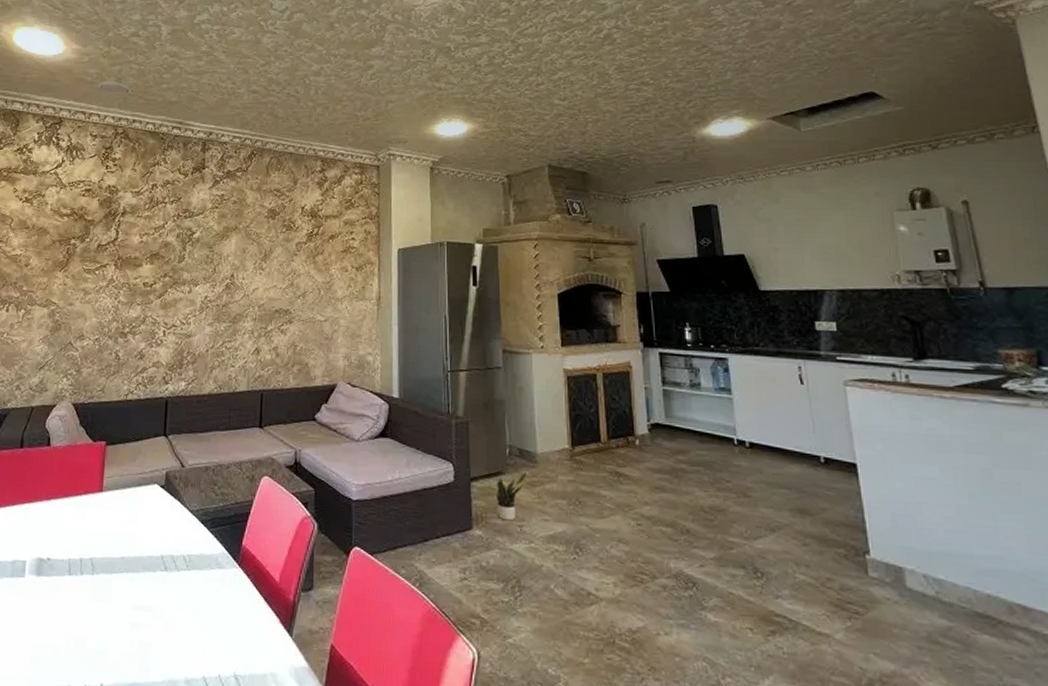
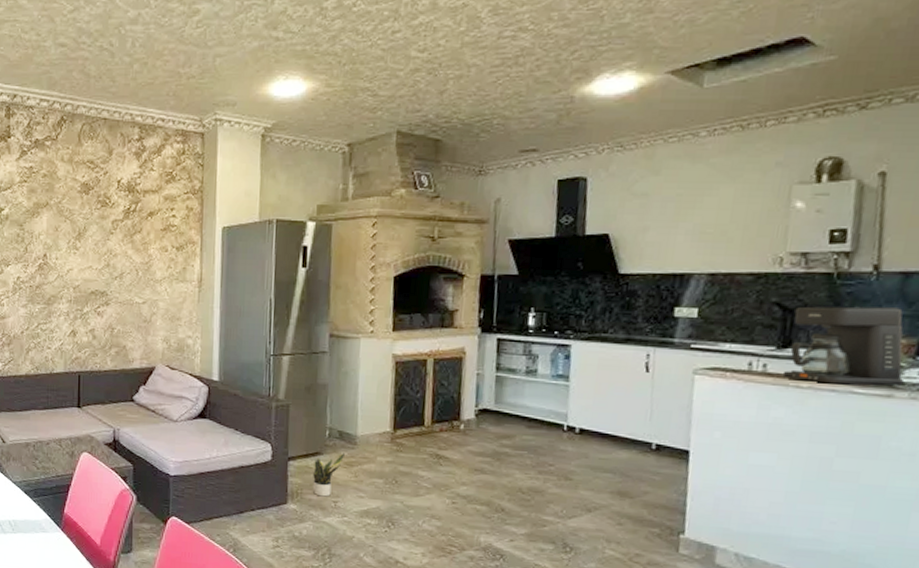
coffee maker: none [921,319,1034,395] -> present [782,306,903,386]

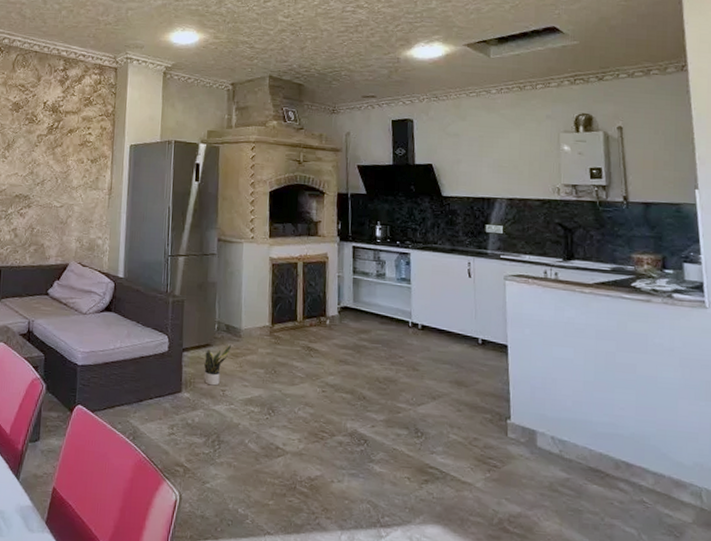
coffee maker: present [782,306,903,386] -> none [570,227,656,293]

